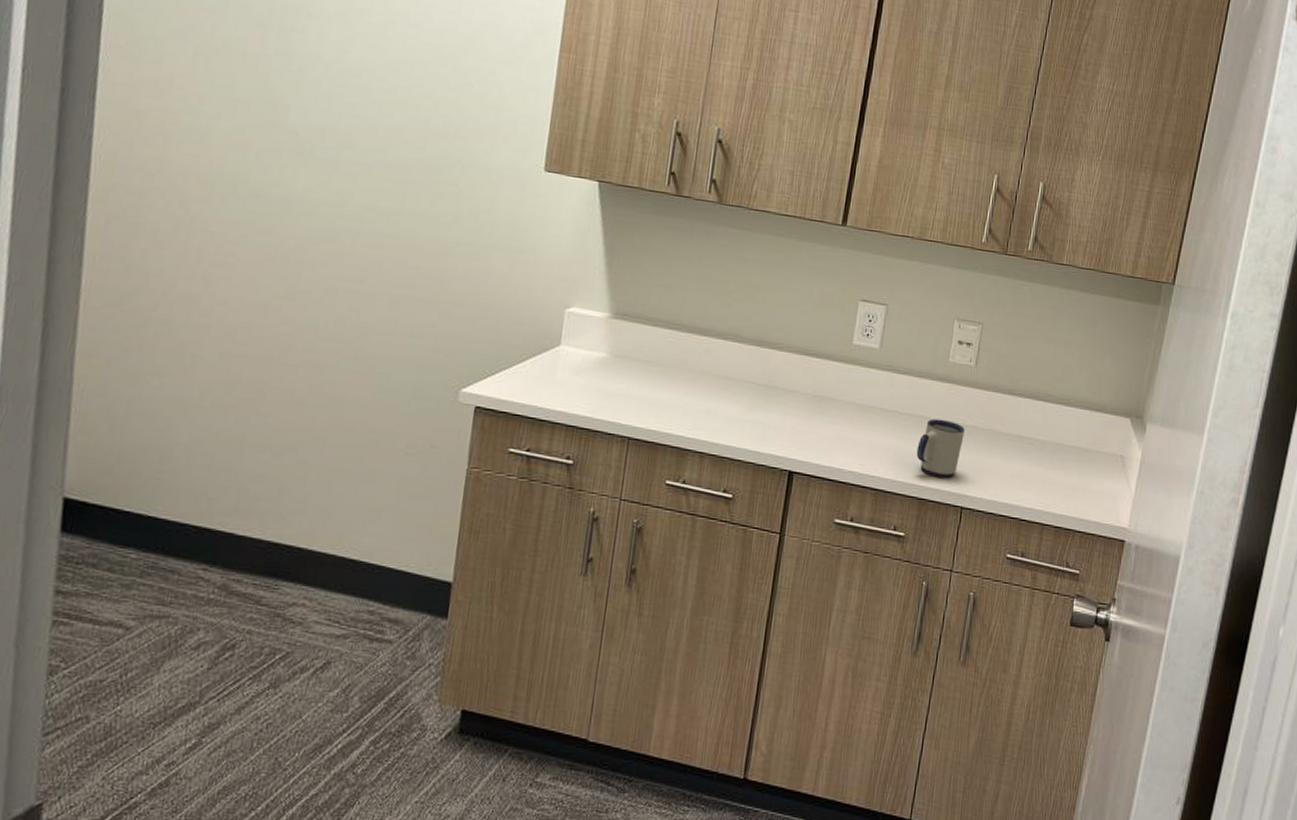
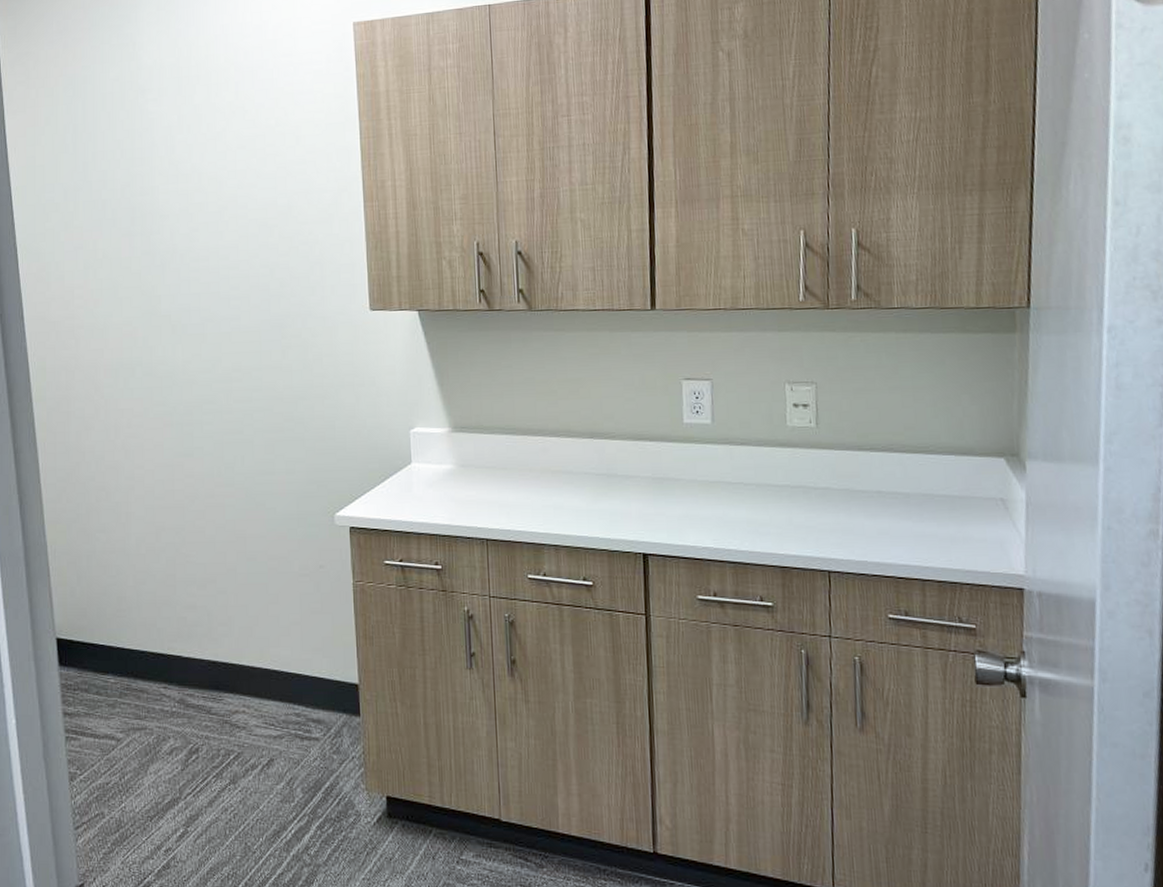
mug: present [916,418,965,478] -> none [769,485,818,543]

